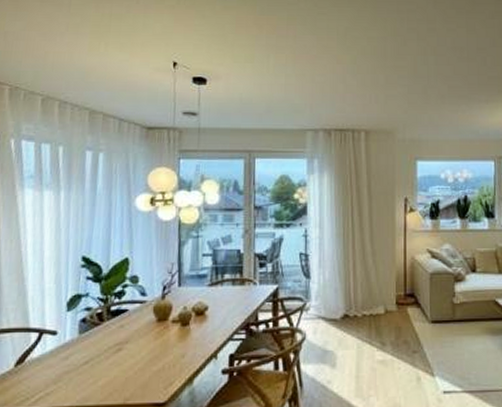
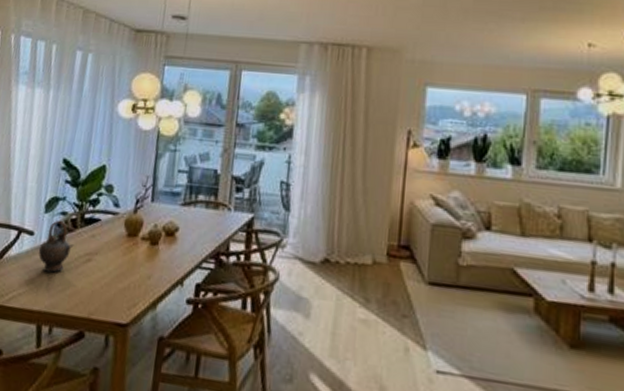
teapot: none [64,316,102,368] -> present [38,220,74,273]

